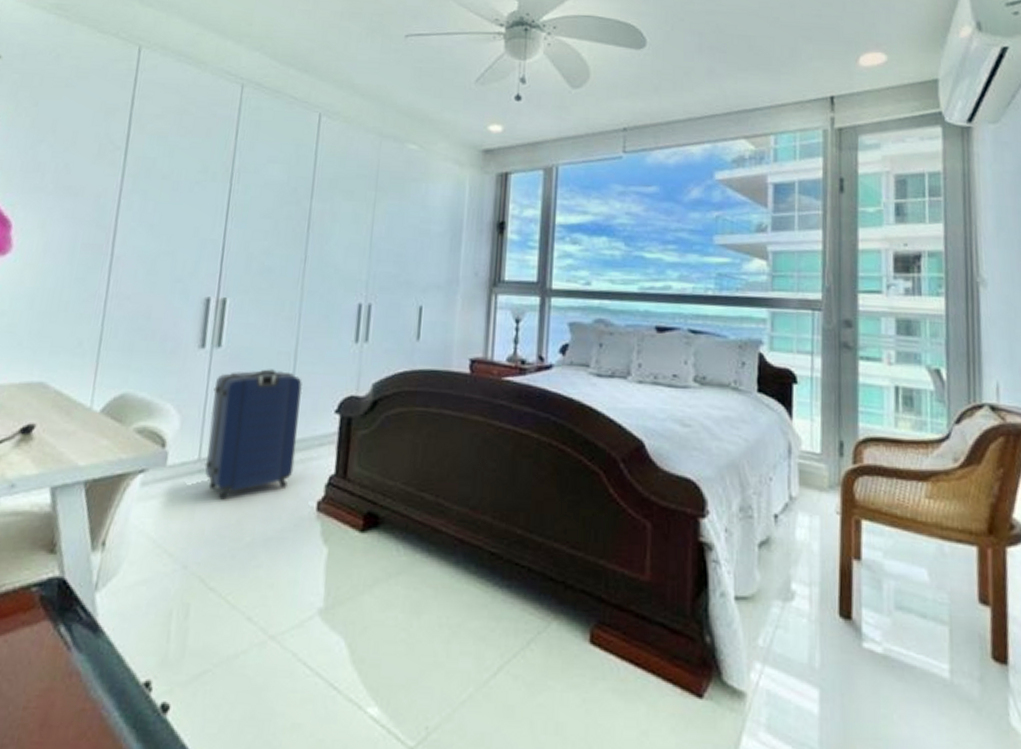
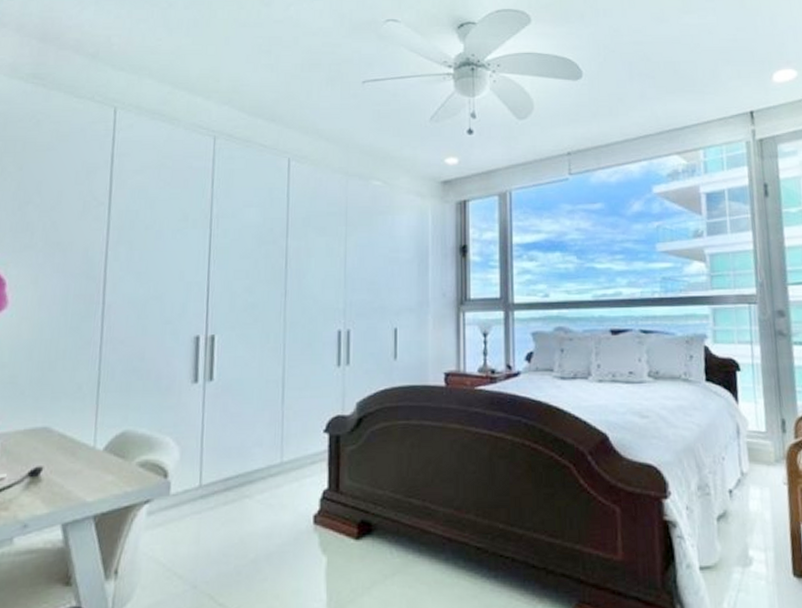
suitcase: present [205,369,303,500] -> none [206,397,292,521]

